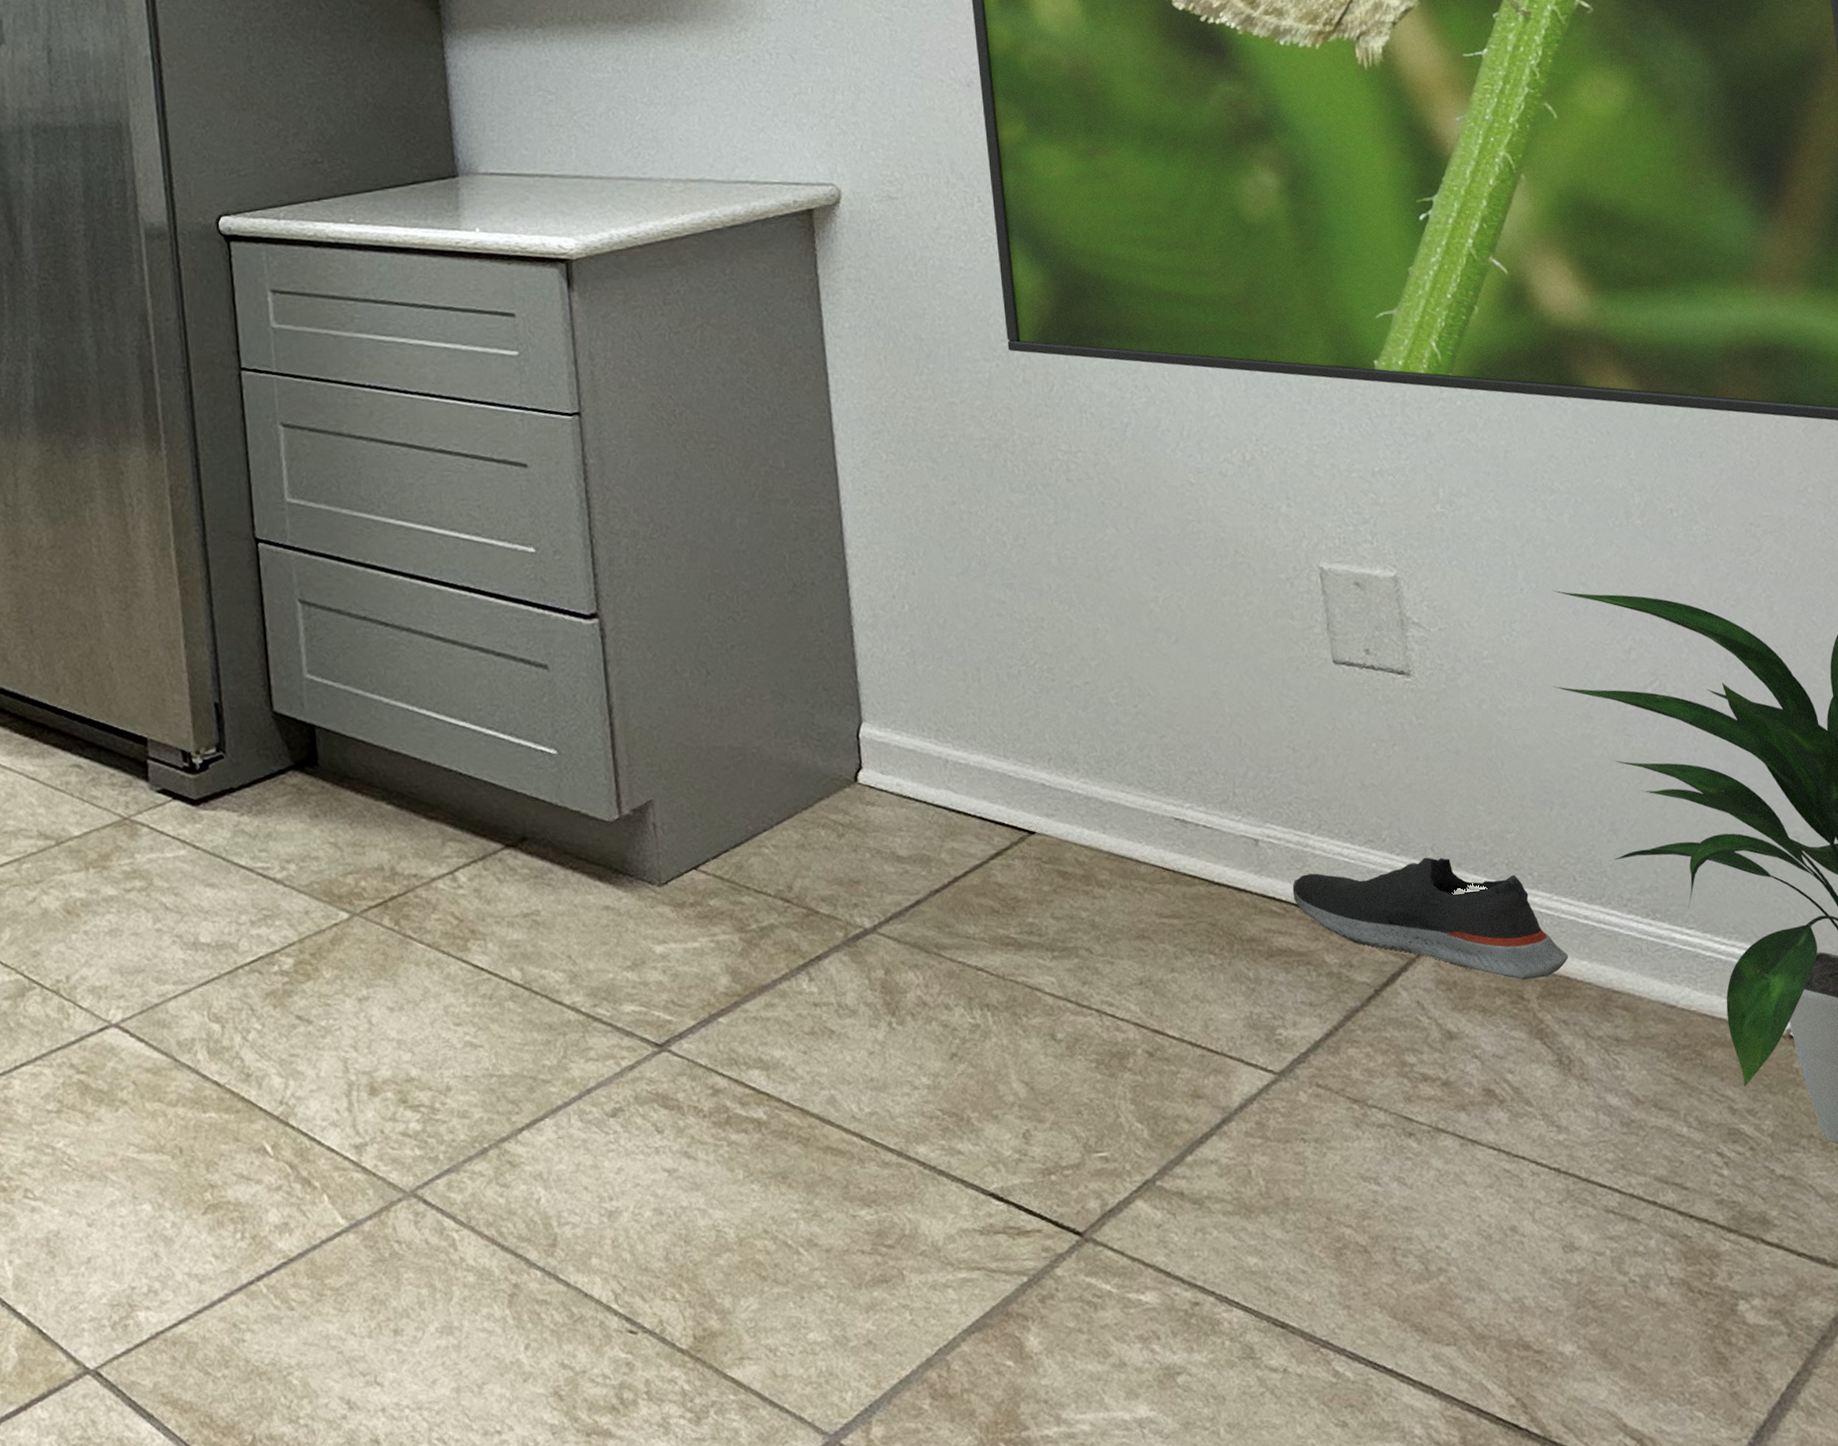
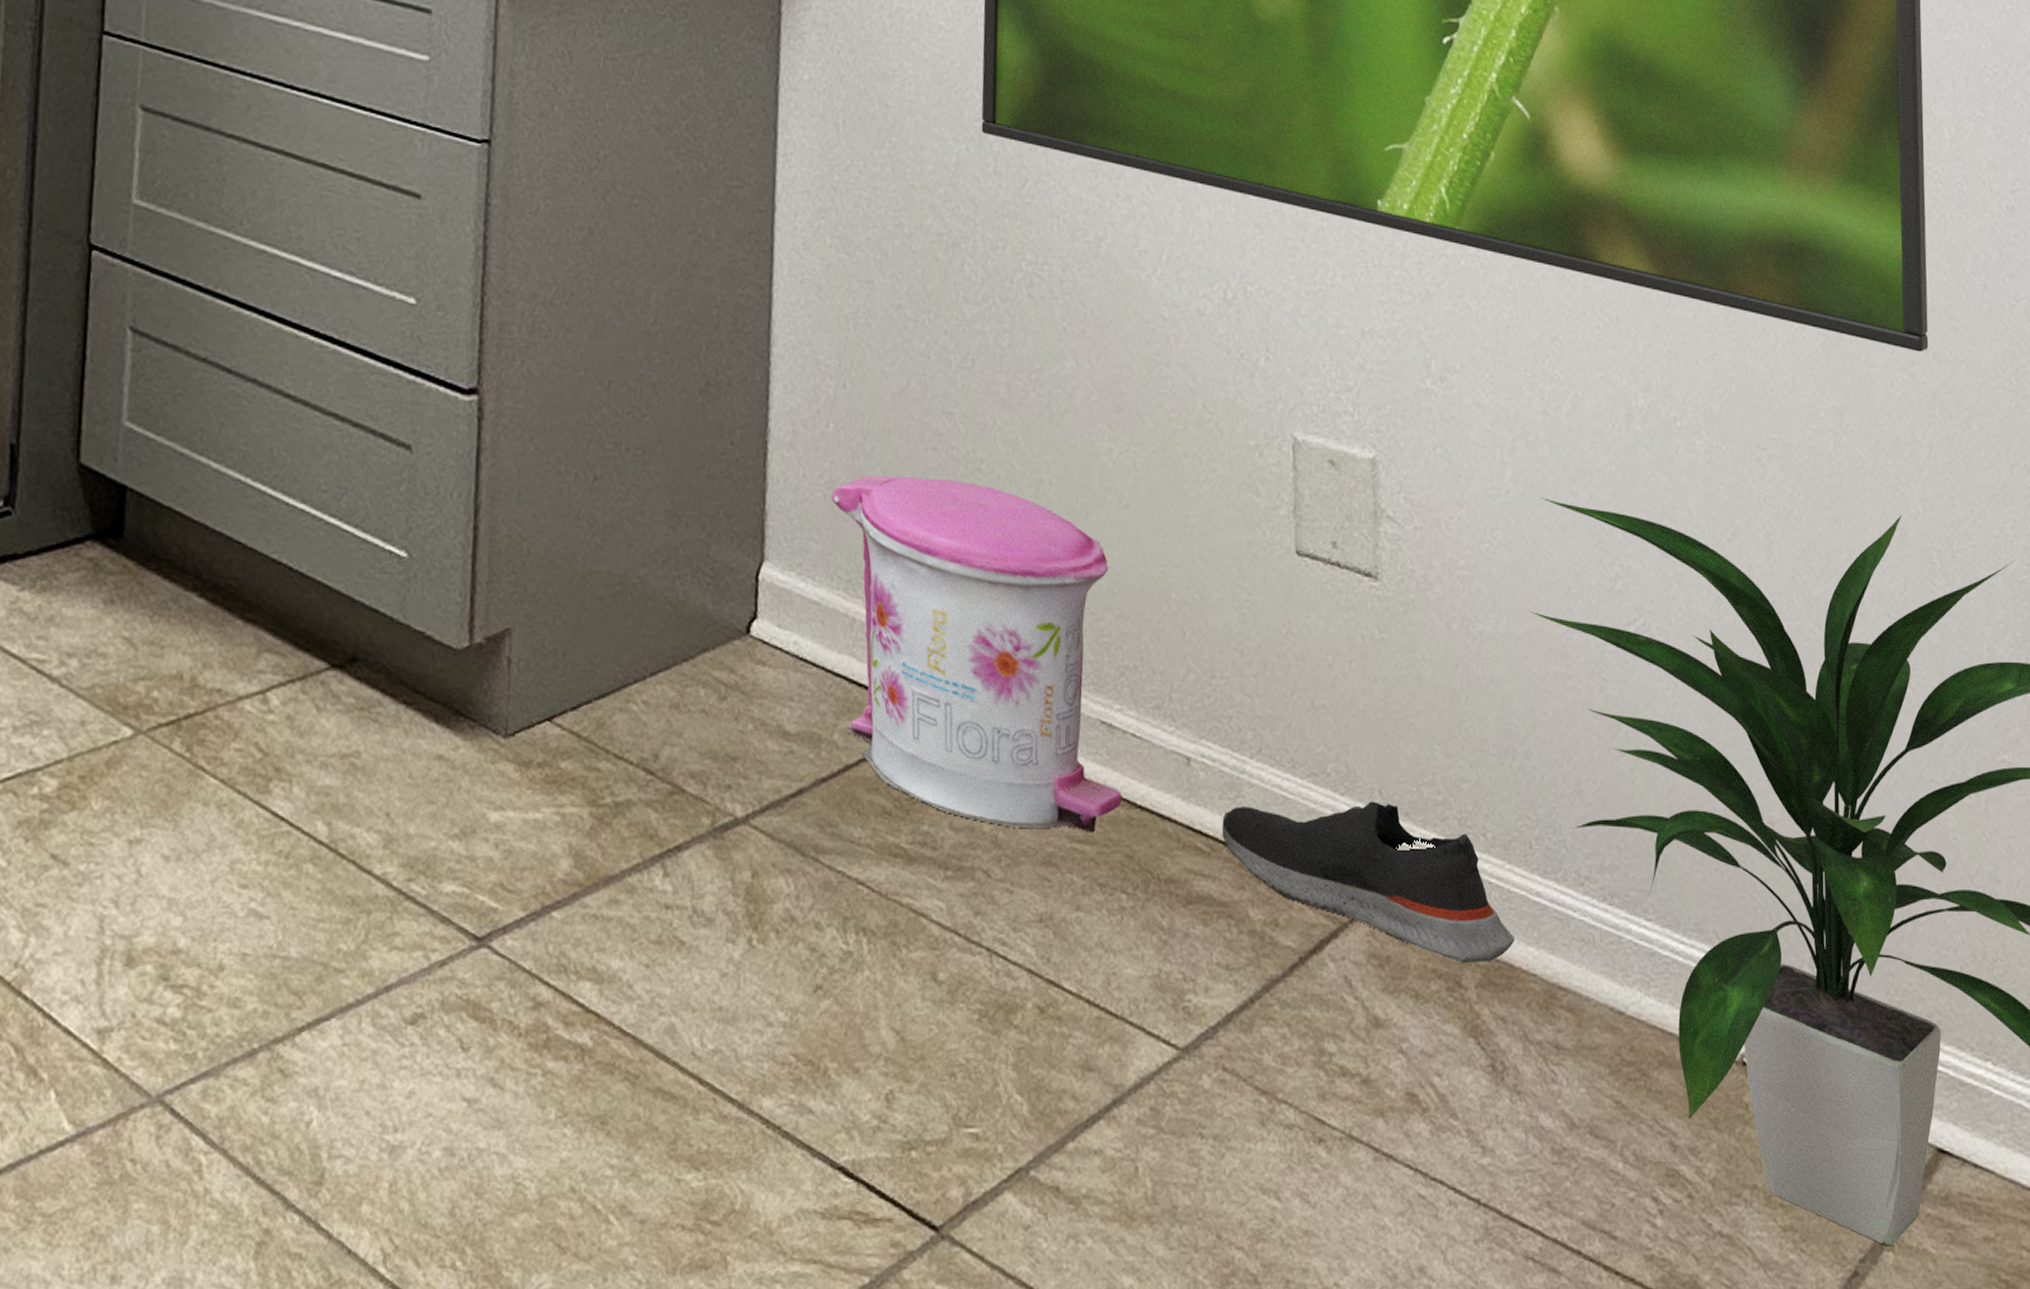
trash can: none [914,638,1200,912] -> present [832,476,1121,833]

